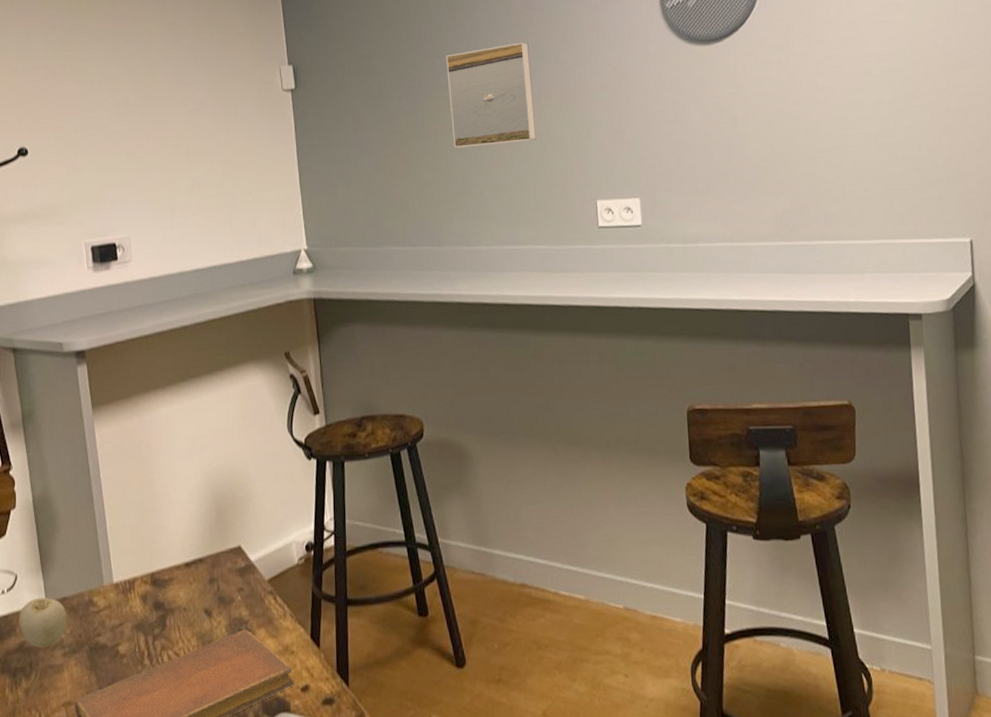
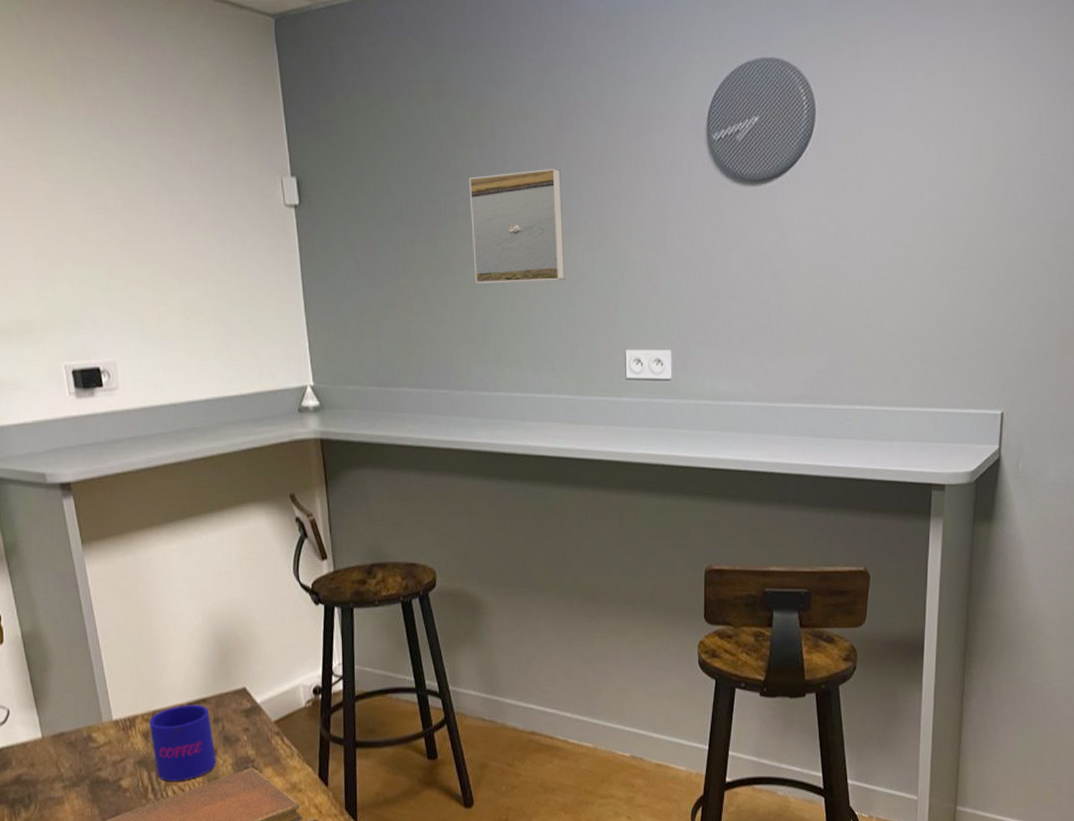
fruit: present [19,597,67,648] -> none [14,732,66,780]
mug: none [148,565,211,646] -> present [149,704,217,781]

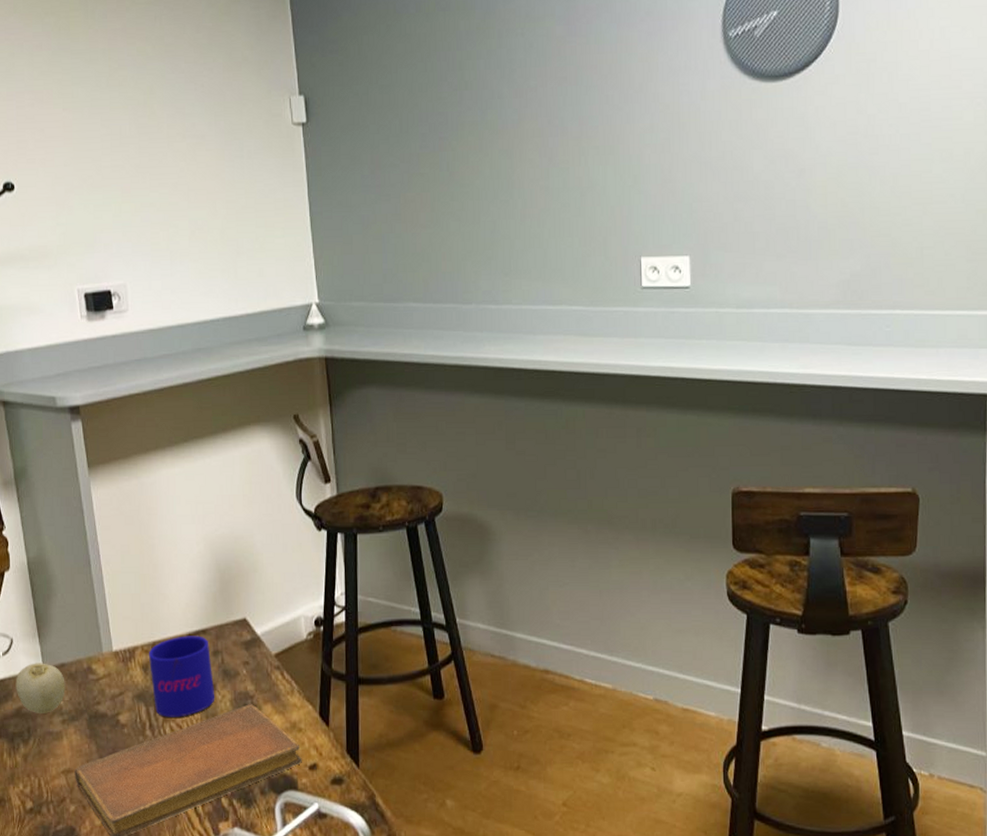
fruit: none [14,732,66,780] -> present [15,663,66,713]
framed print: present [469,168,565,283] -> none [476,74,576,194]

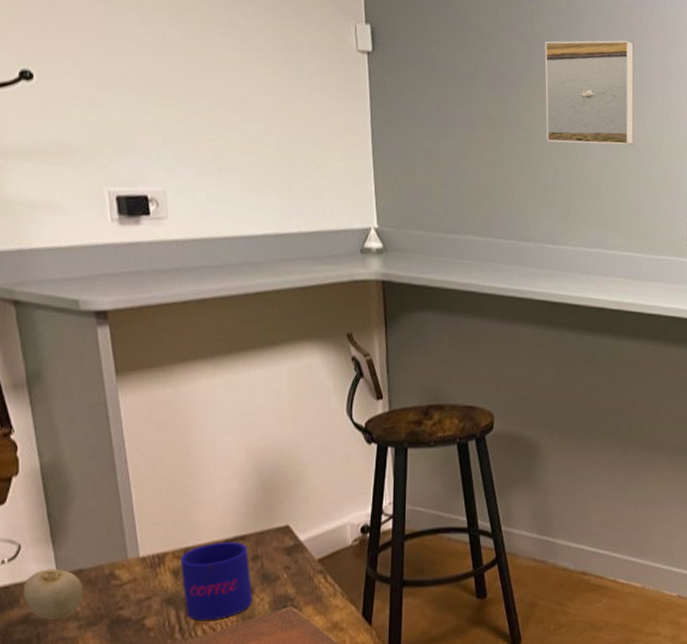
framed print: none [476,74,576,194] -> present [544,40,635,146]

